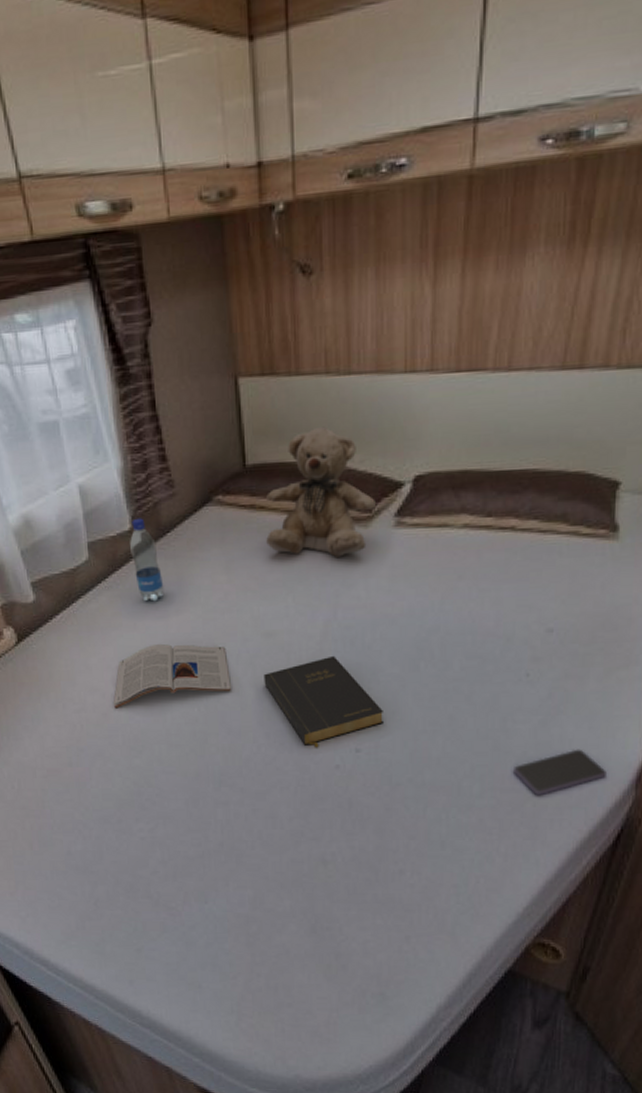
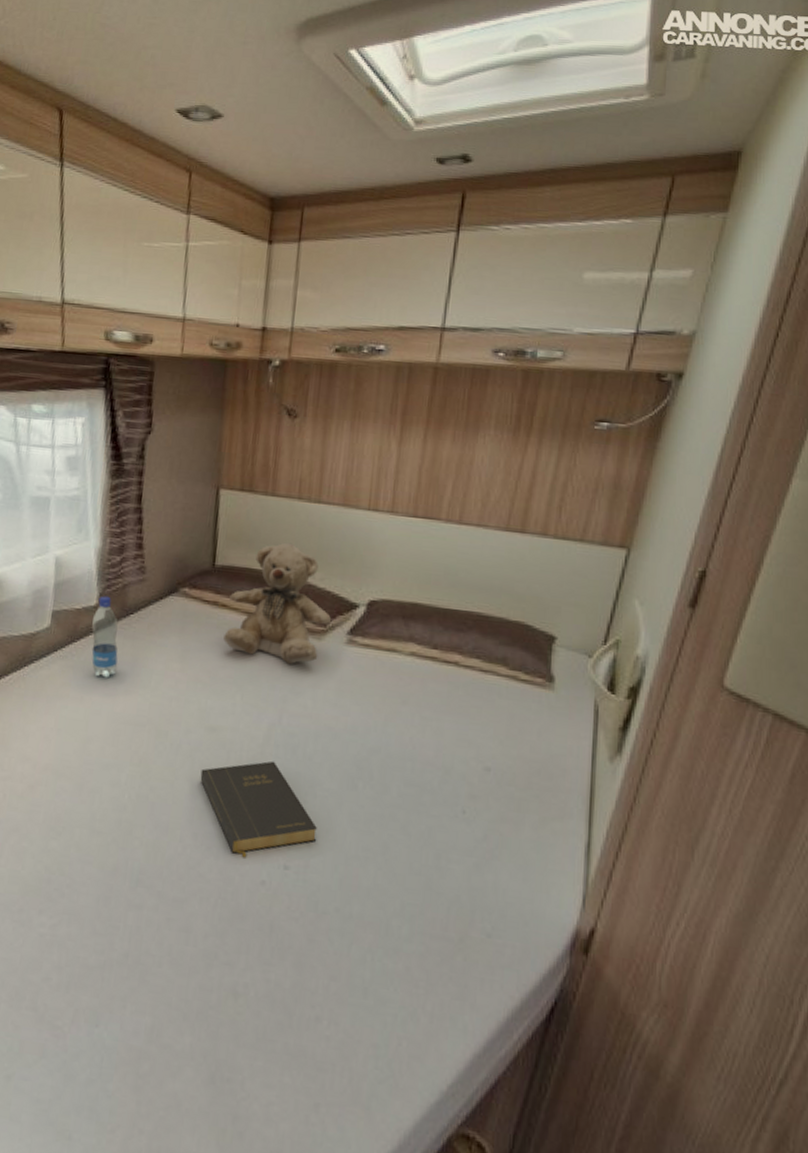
magazine: present [114,643,231,709] -> none [43,720,168,783]
smartphone: present [512,749,607,796] -> none [444,900,540,949]

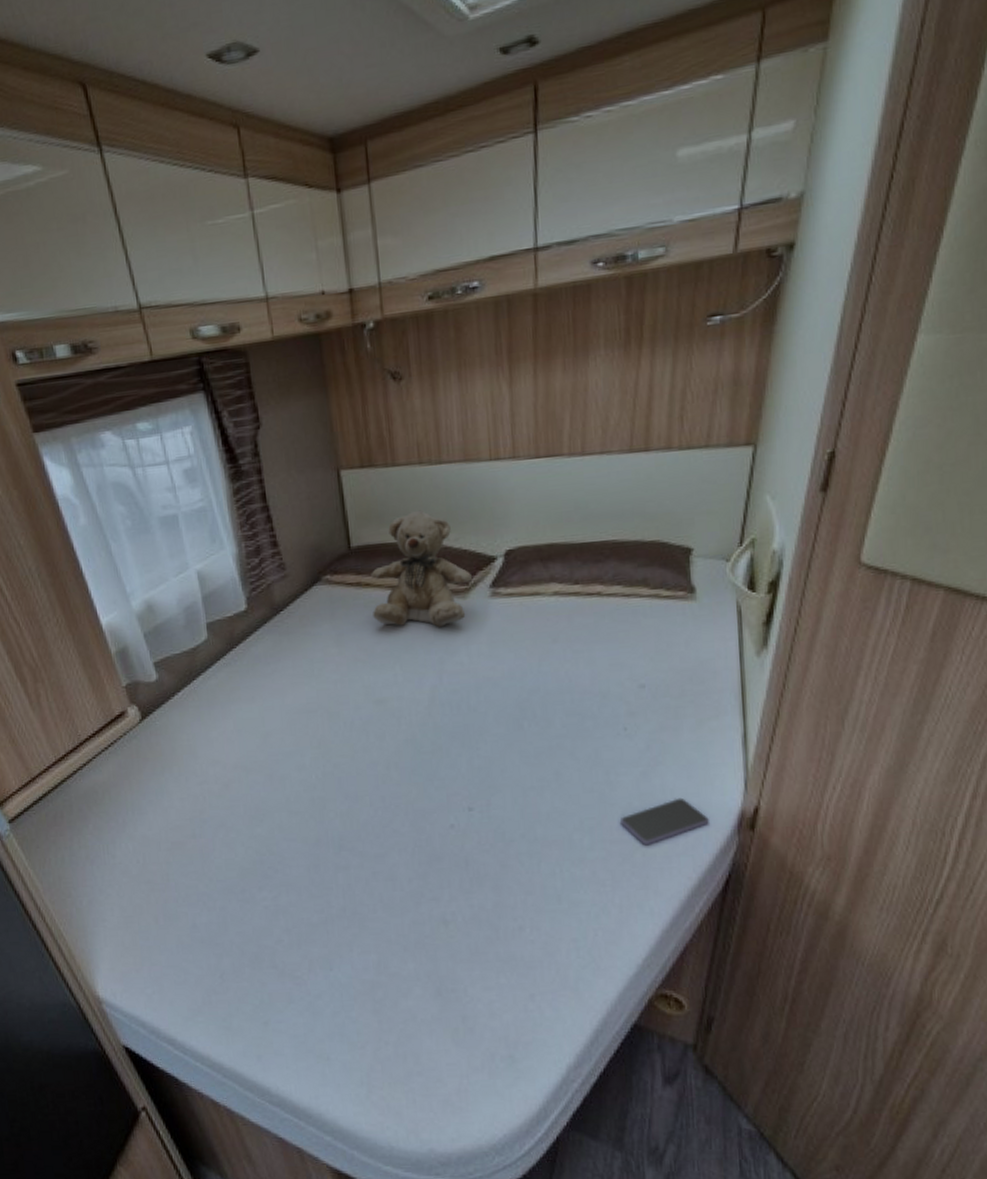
bottle: present [91,596,118,678] -> none [246,598,280,676]
book: present [200,761,317,858] -> none [376,719,493,809]
smartphone: none [444,900,540,949] -> present [619,797,709,846]

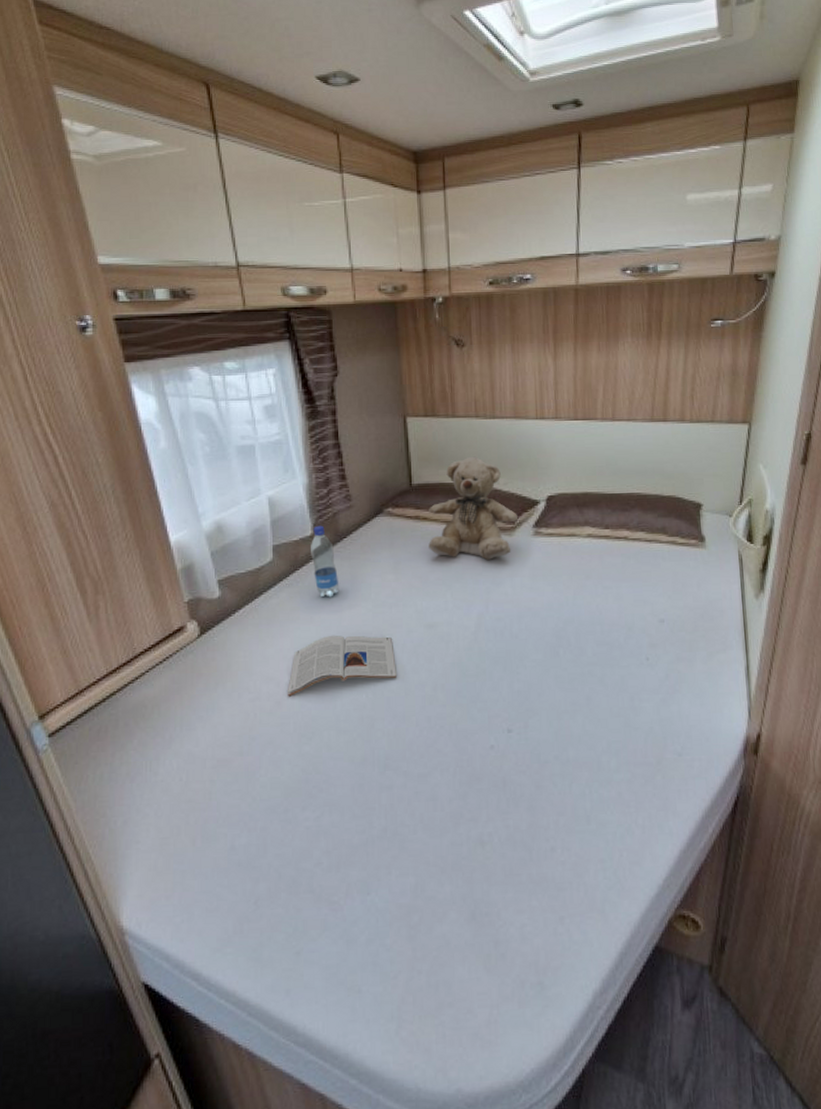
magazine: none [234,714,346,779] -> present [288,635,397,697]
bottle: none [246,598,280,676] -> present [311,525,340,598]
smartphone: present [619,797,709,846] -> none [642,723,719,768]

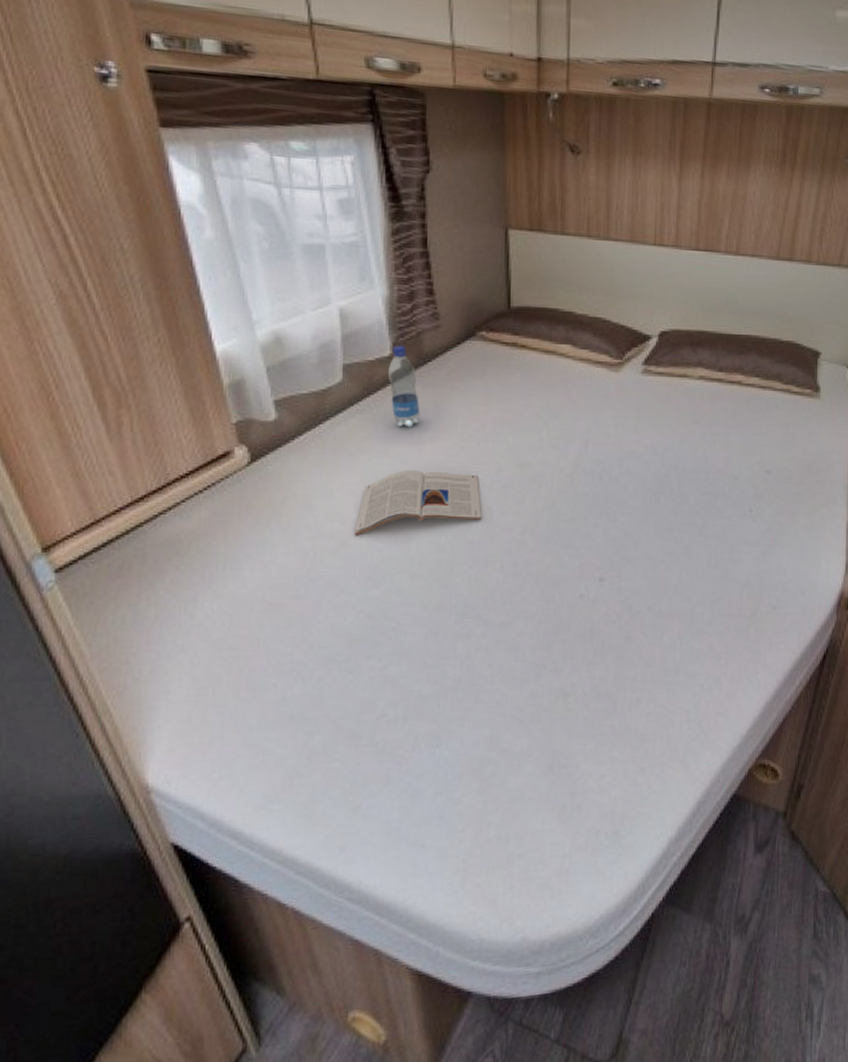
teddy bear: present [428,456,518,561] -> none [525,280,626,398]

